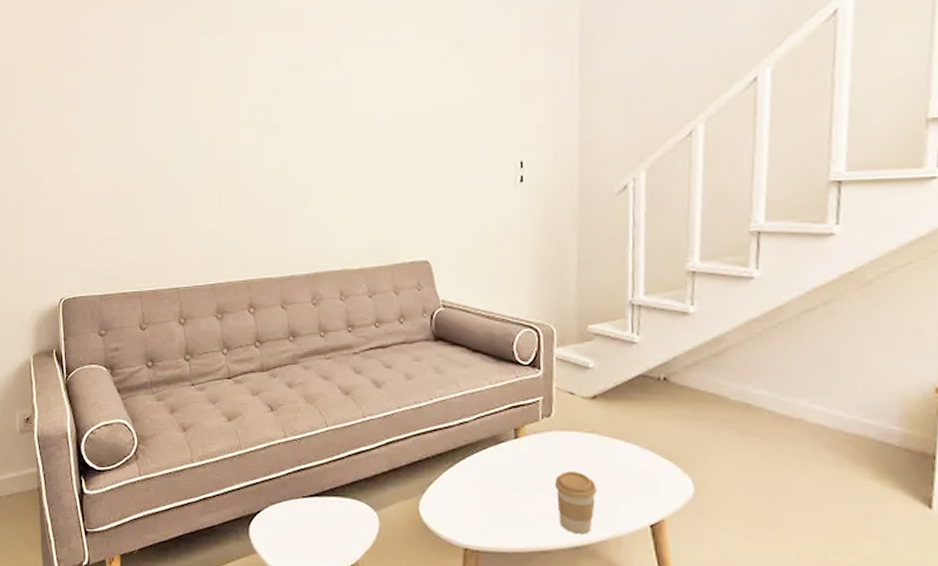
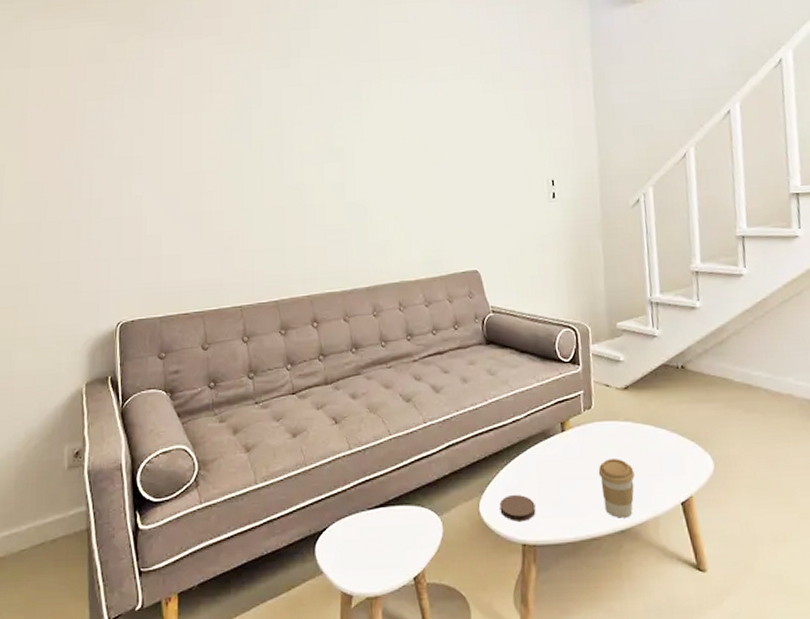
coaster: none [441,497,481,526] -> present [499,494,536,521]

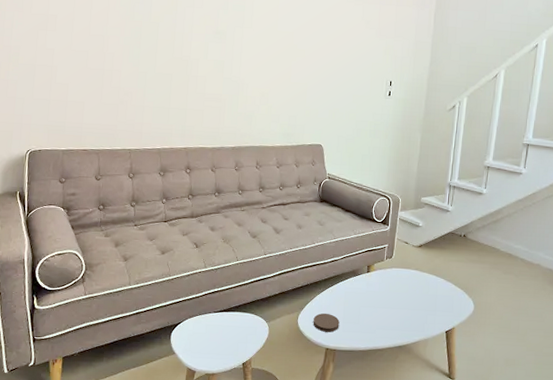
coffee cup: present [598,459,635,518] -> none [389,295,416,338]

